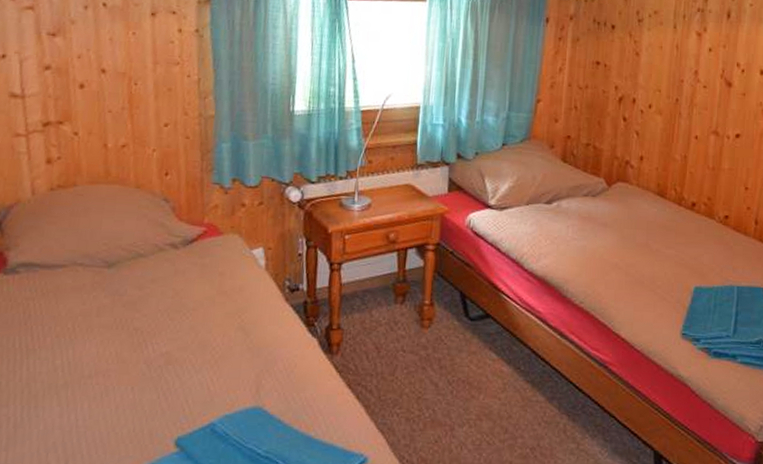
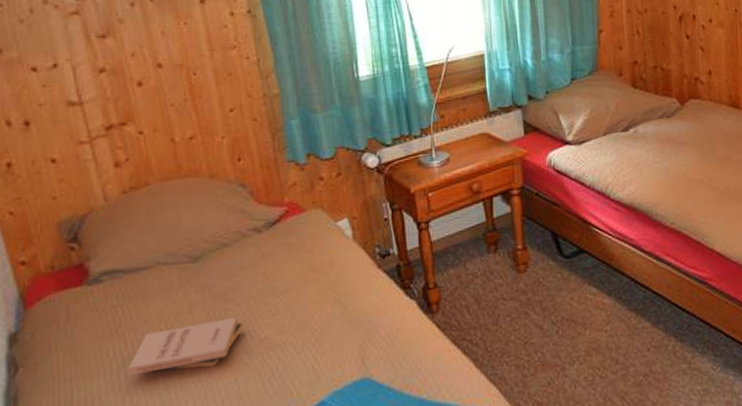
books: none [30,326,147,372] -> present [128,316,243,376]

